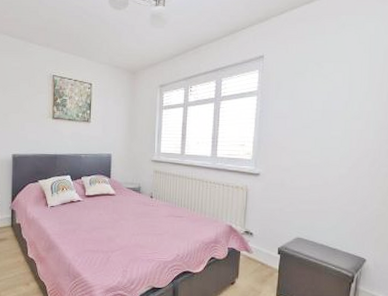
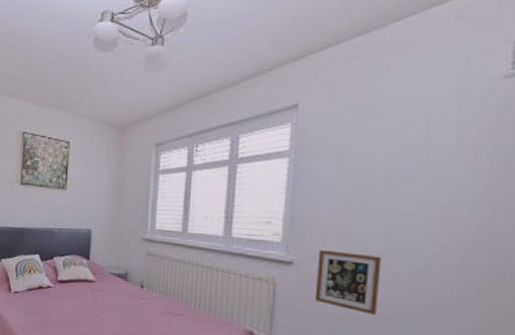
picture frame: none [274,164,318,210] -> present [314,249,381,316]

